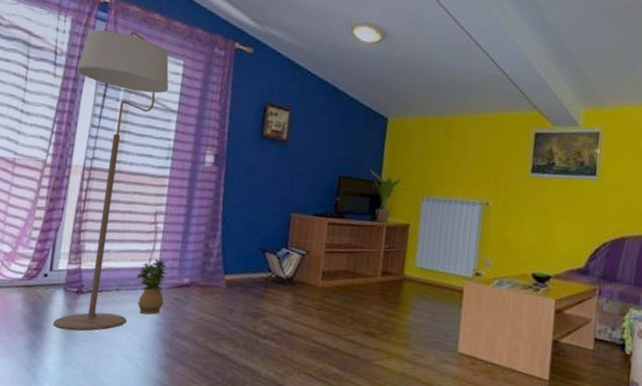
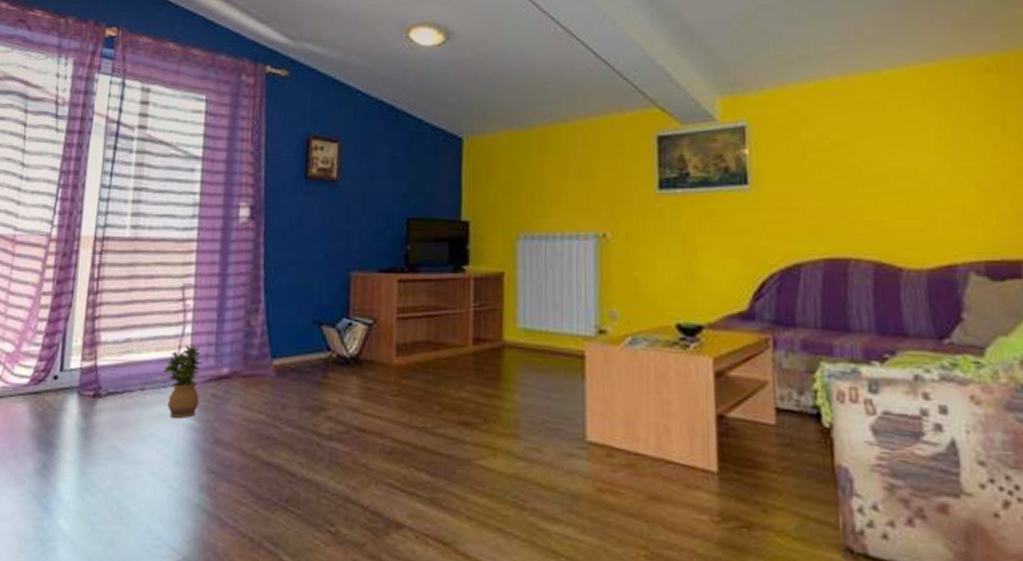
floor lamp: present [53,30,169,331] -> none [67,67,191,446]
potted plant: present [369,169,408,223] -> none [445,205,497,274]

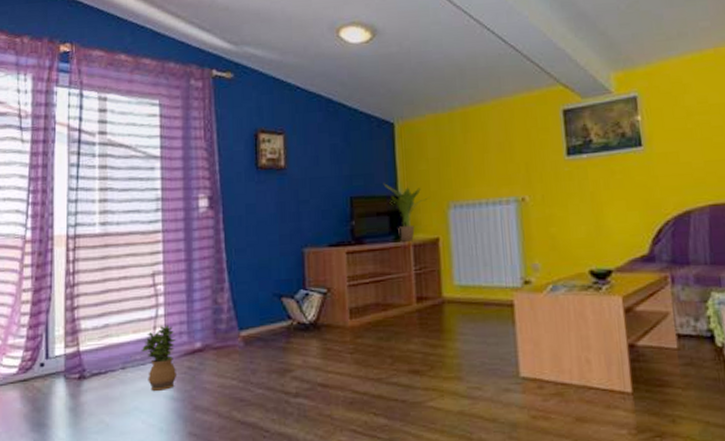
potted plant: none [445,205,497,274] -> present [383,183,430,242]

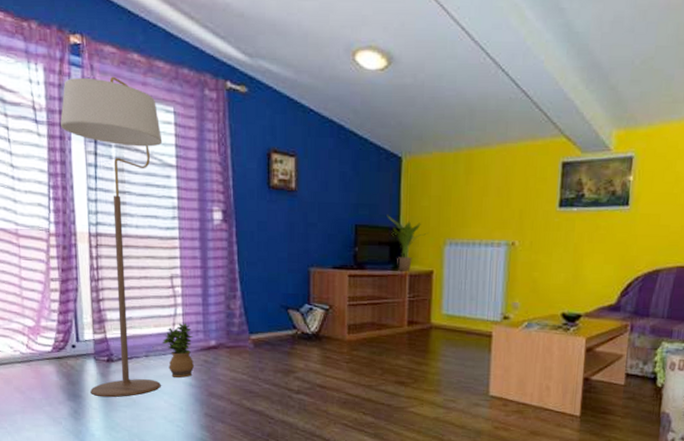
floor lamp: none [45,77,148,423] -> present [60,76,163,397]

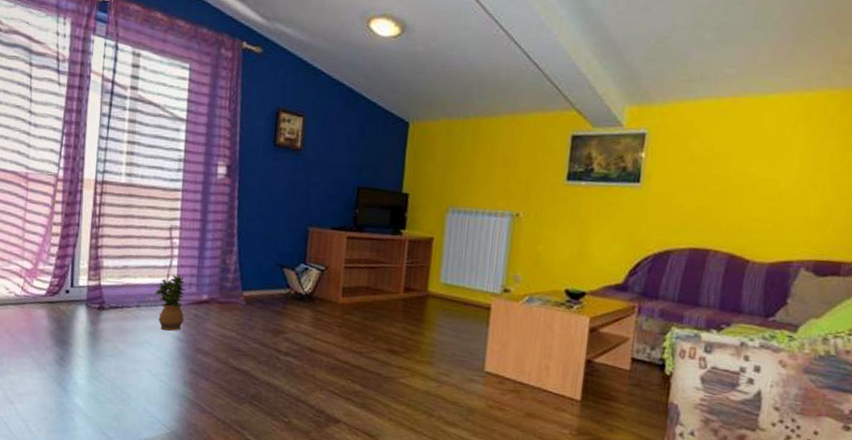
floor lamp: present [60,76,163,397] -> none [78,32,176,347]
potted plant: present [387,215,428,271] -> none [390,179,431,237]

